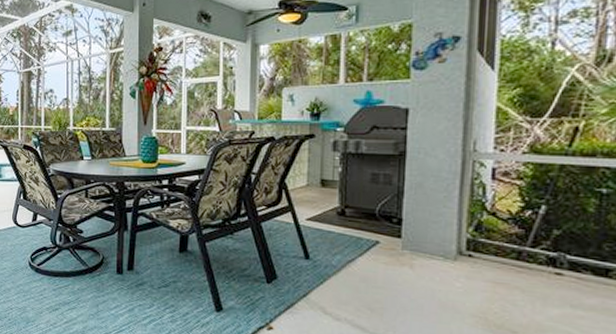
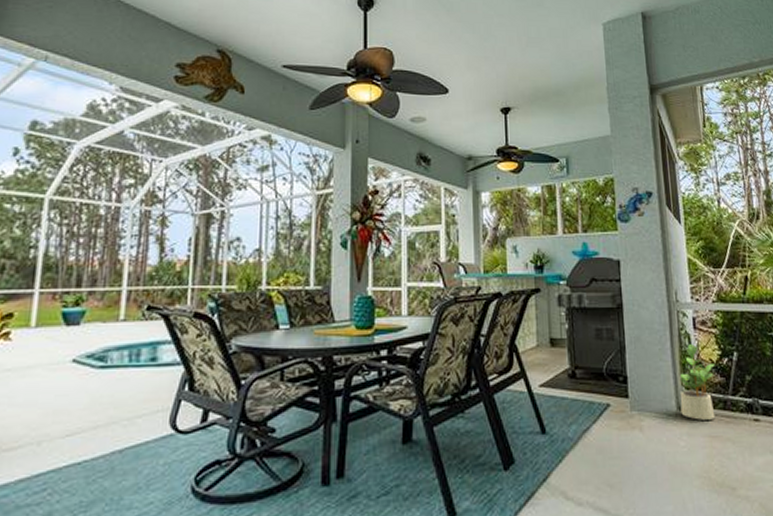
potted plant: none [461,194,513,267] -> present [680,344,716,420]

